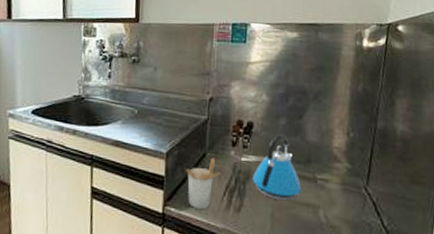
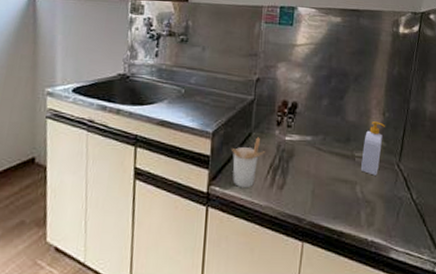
kettle: present [252,134,301,201] -> none [295,114,340,178]
soap bottle: none [323,142,350,200] -> present [360,121,385,176]

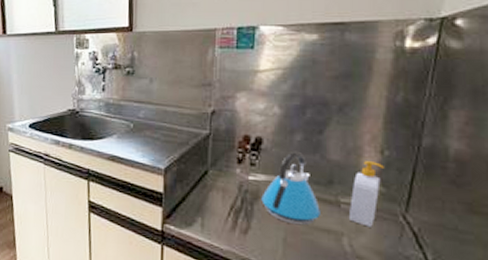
utensil holder: present [232,137,266,188] -> none [186,175,225,230]
kettle: none [295,114,340,178] -> present [261,151,320,226]

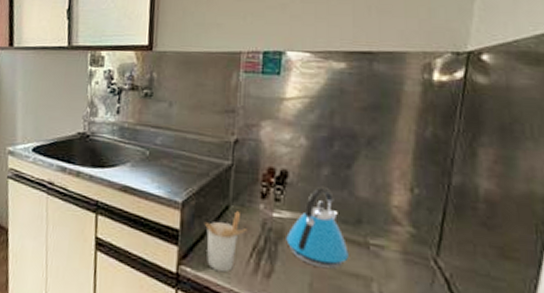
utensil holder: none [186,175,225,230] -> present [205,211,248,273]
soap bottle: present [348,161,384,227] -> none [377,199,414,272]

